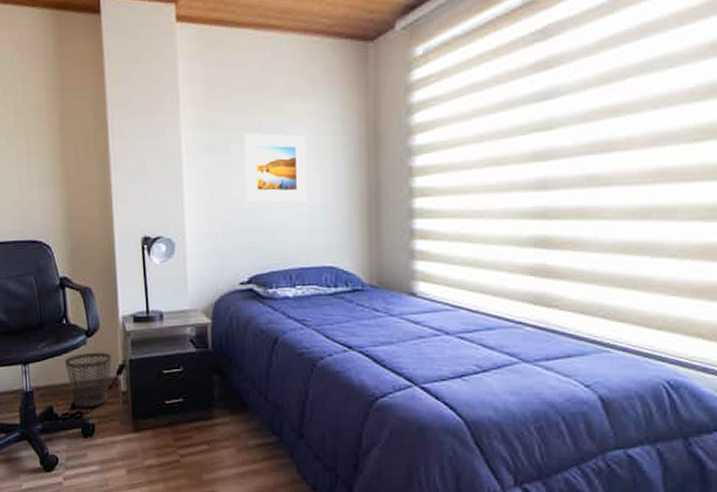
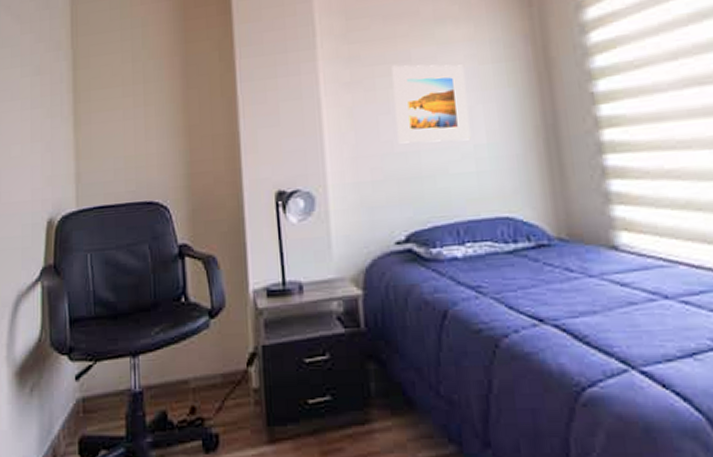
wastebasket: present [64,352,112,408] -> none [182,337,241,412]

